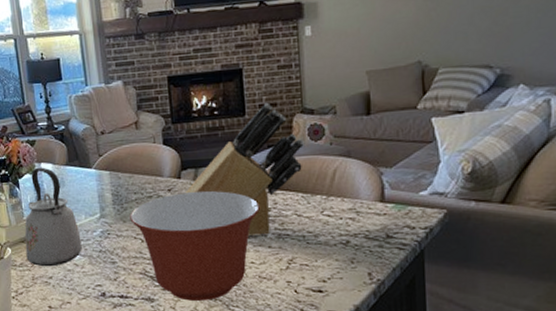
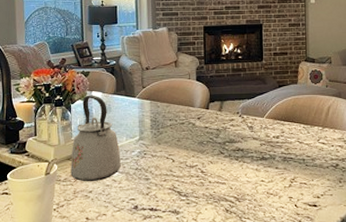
mixing bowl: present [130,191,260,301] -> none [164,120,270,213]
knife block: present [185,102,304,235] -> none [211,51,306,158]

